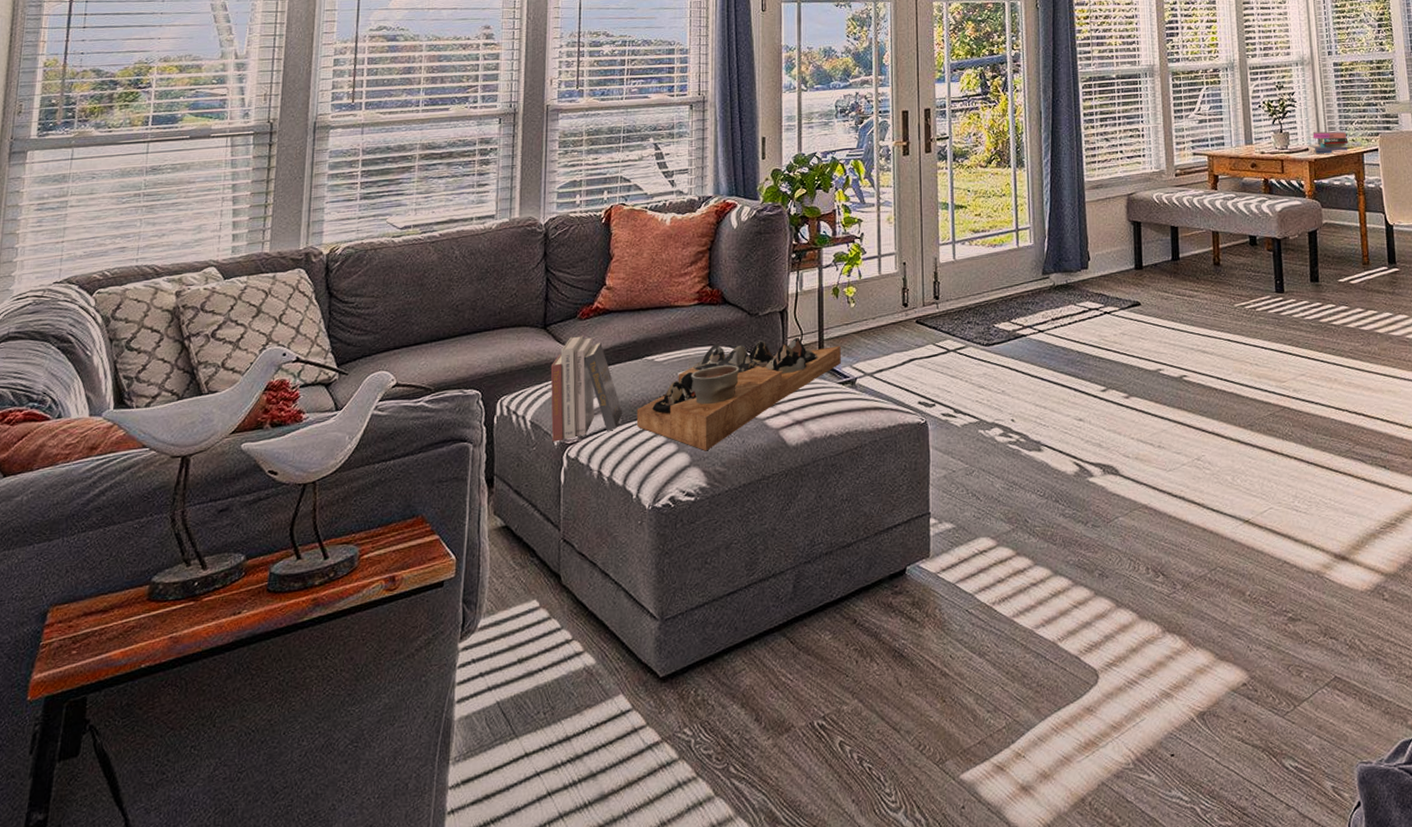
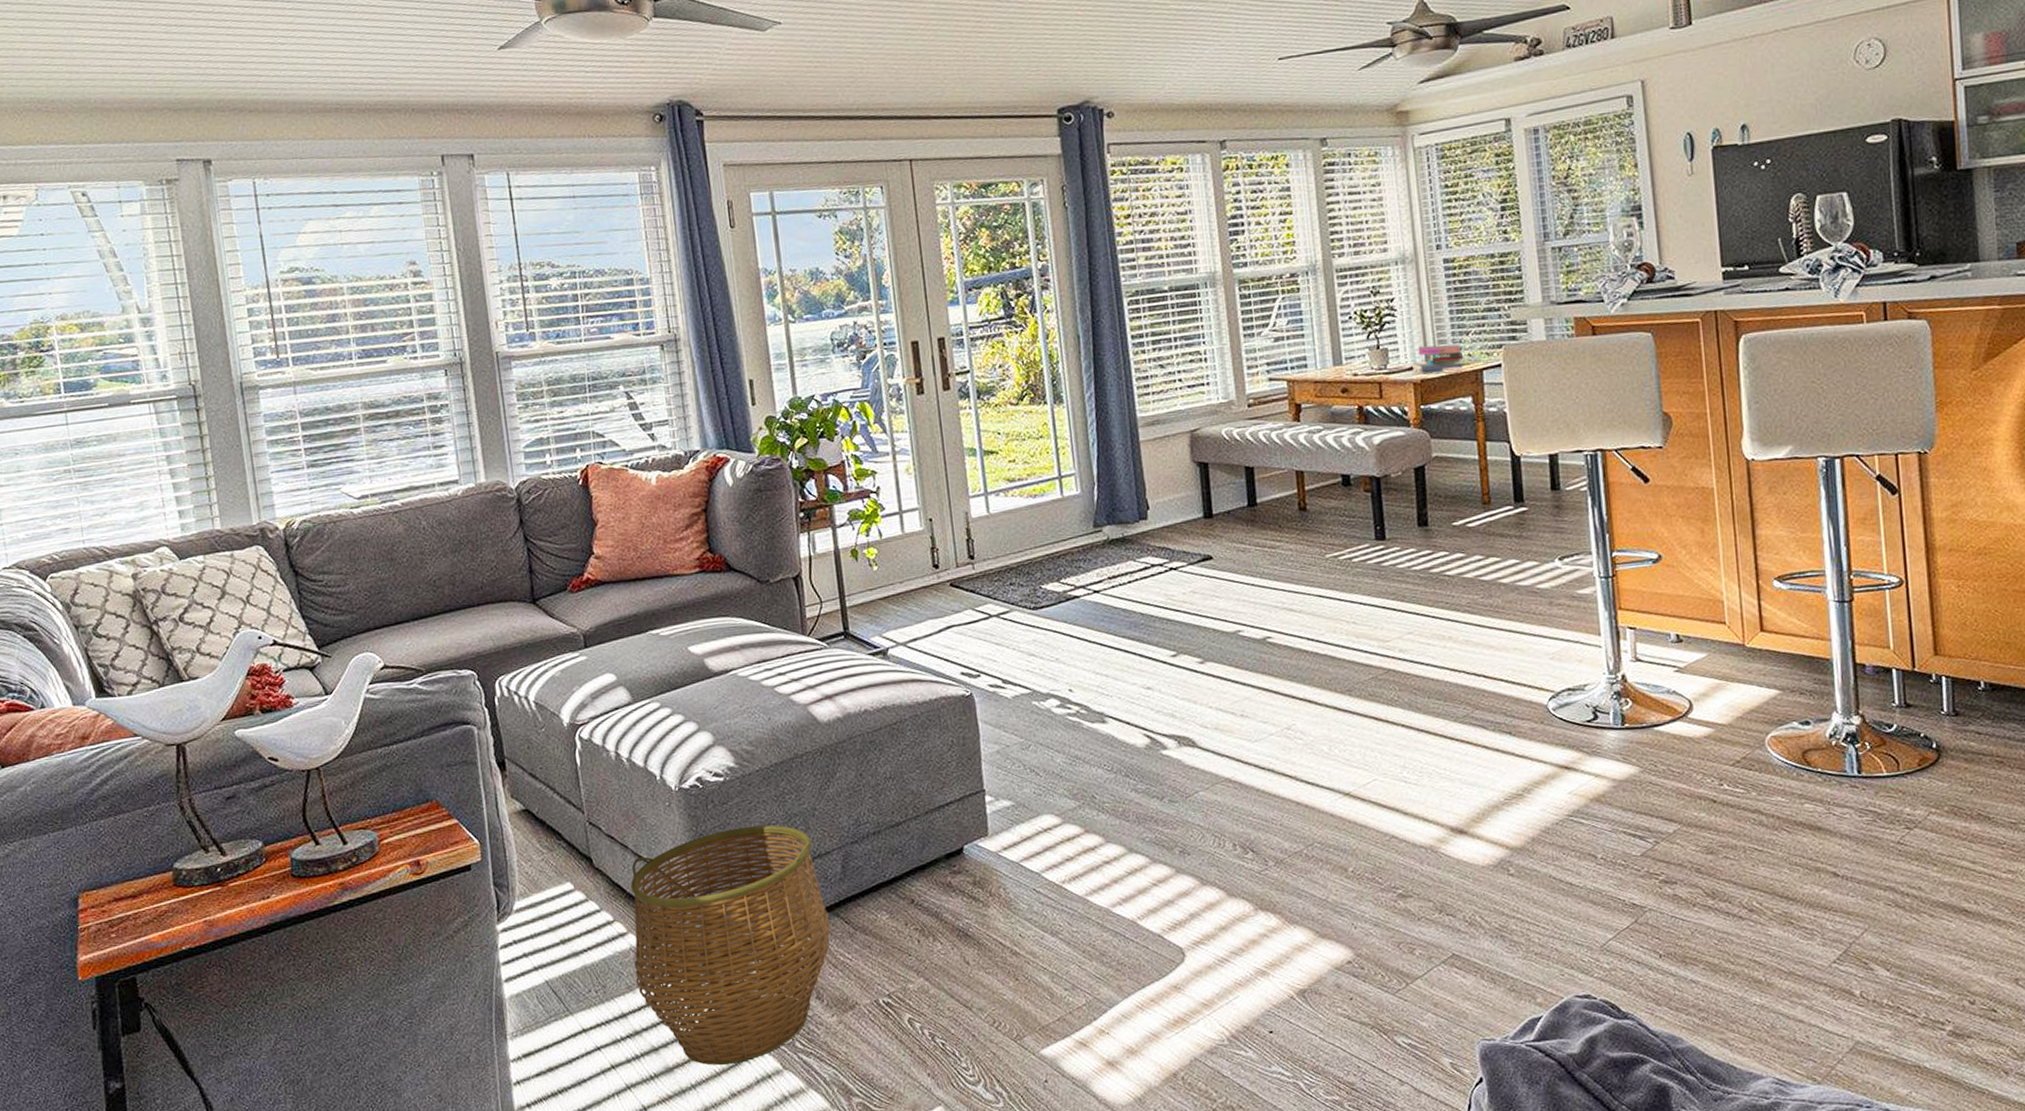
books: present [550,334,623,442] -> none [546,608,633,723]
basket: none [584,544,777,792] -> present [631,825,831,1065]
decorative tray: present [636,338,841,451] -> none [647,606,869,730]

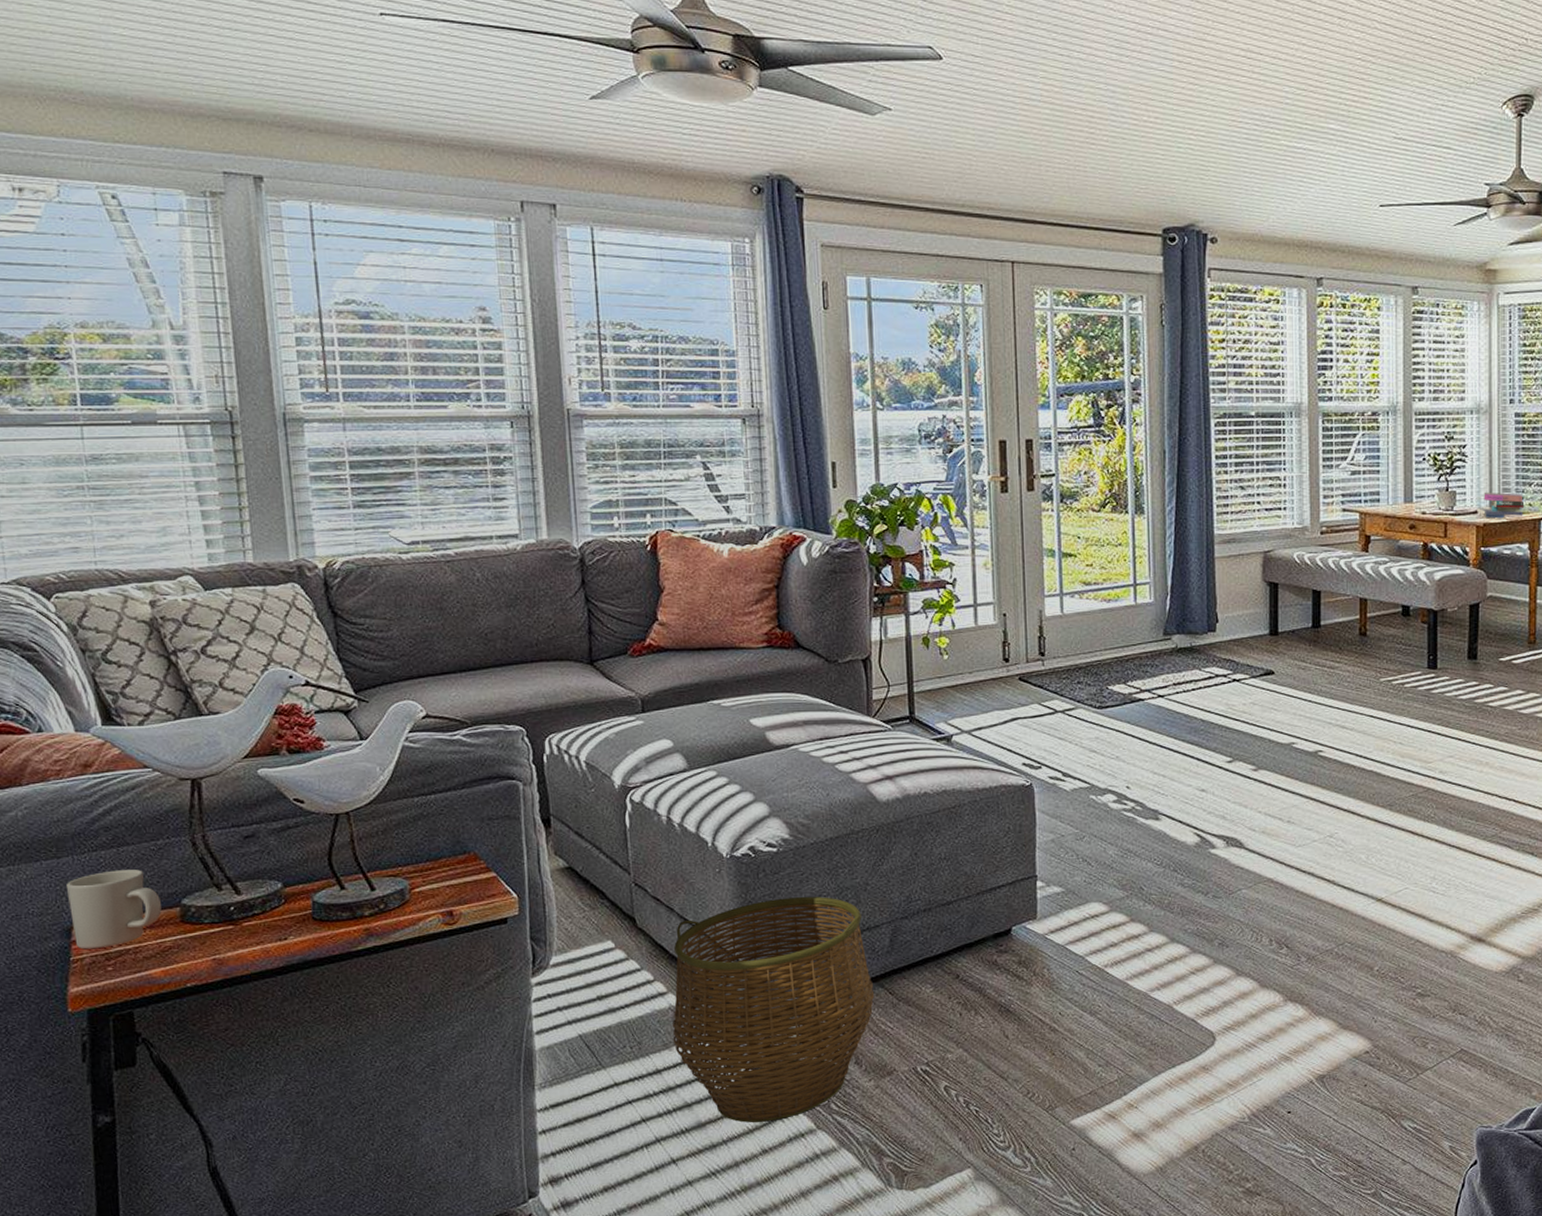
mug: none [72,836,157,918] -> present [67,870,162,950]

